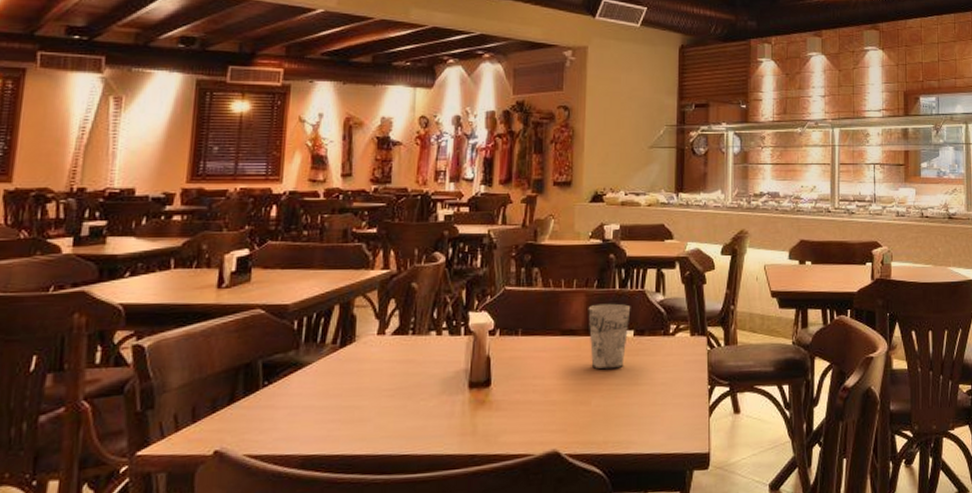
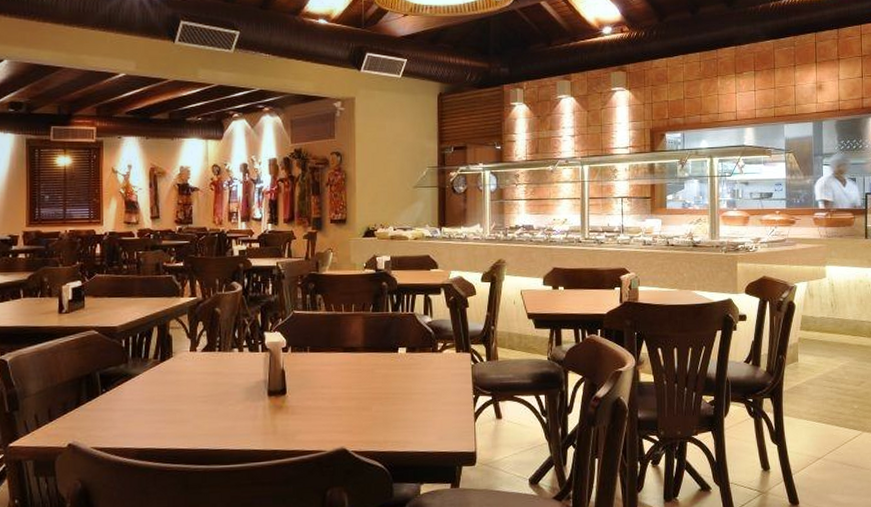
cup: present [588,303,631,370] -> none [365,324,403,381]

